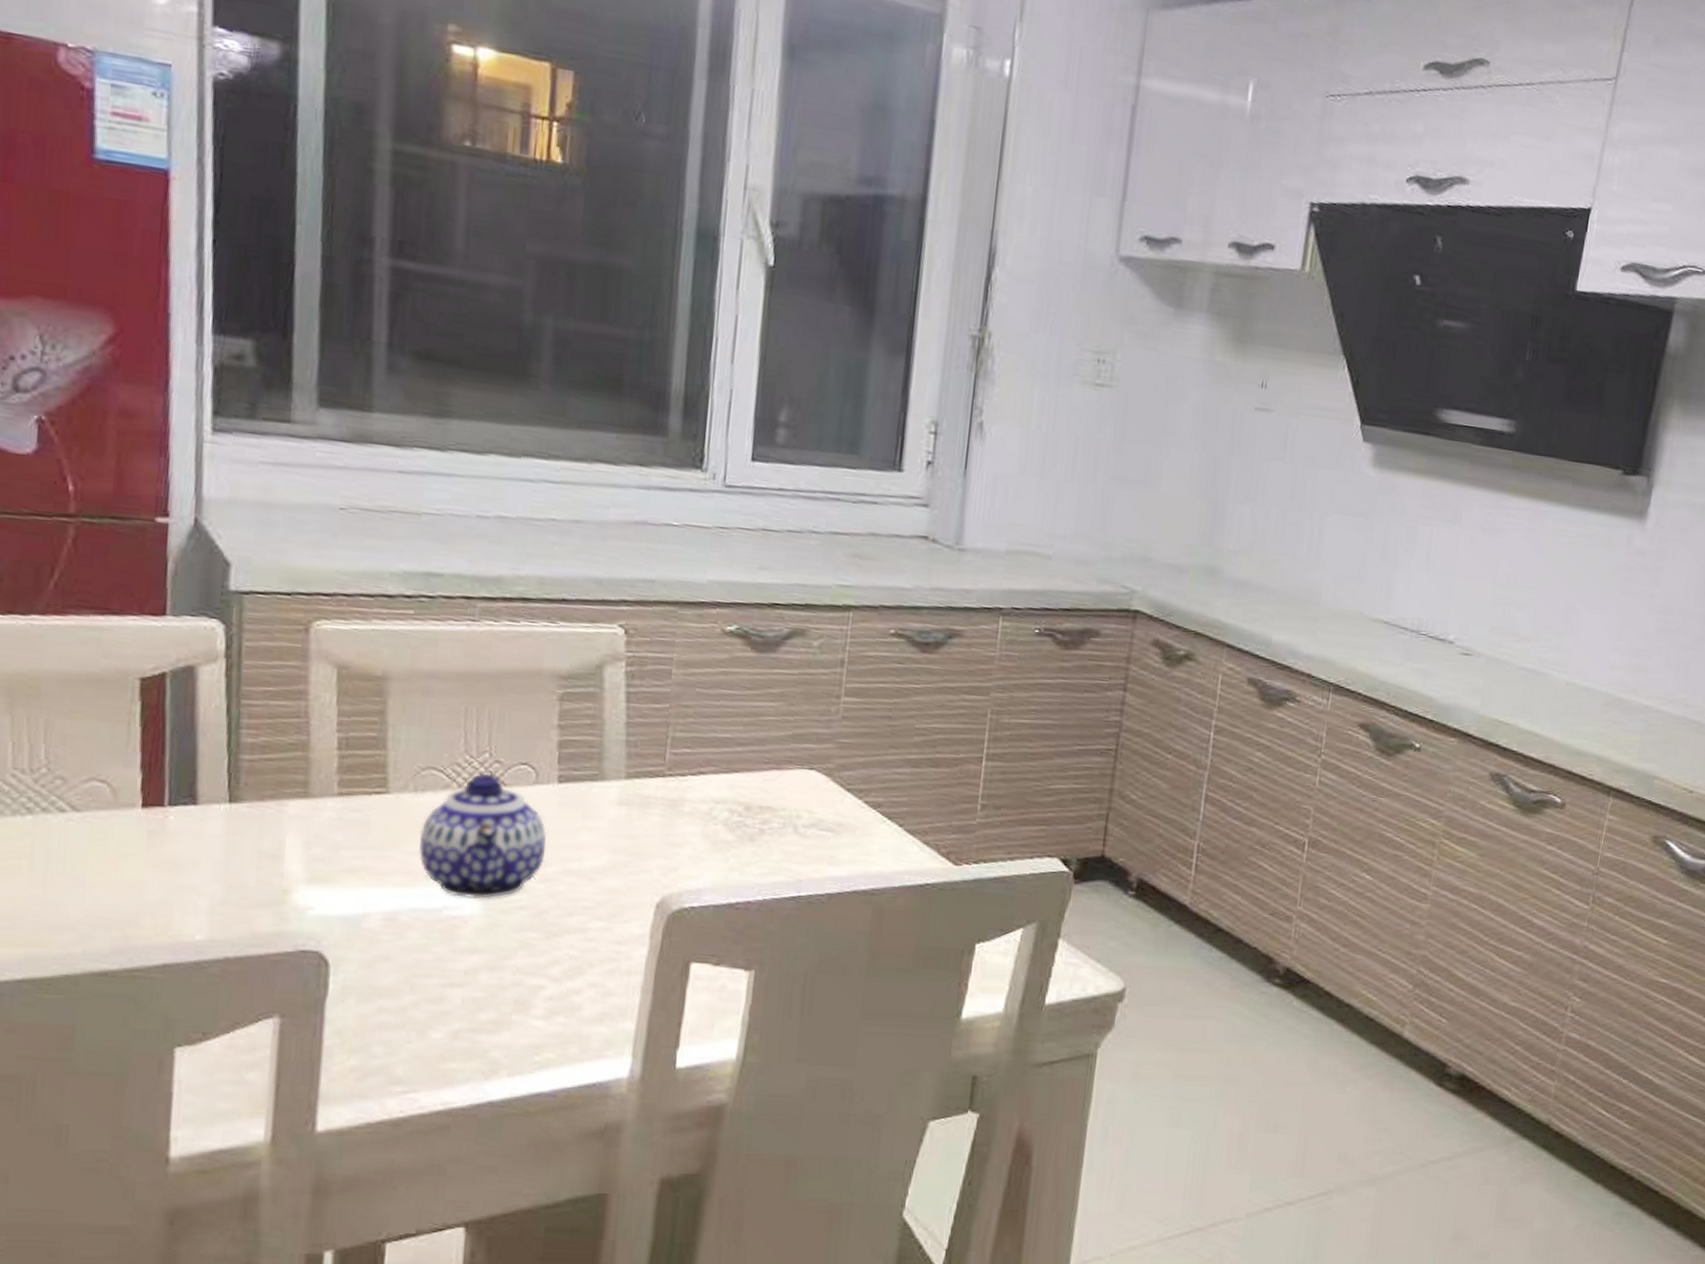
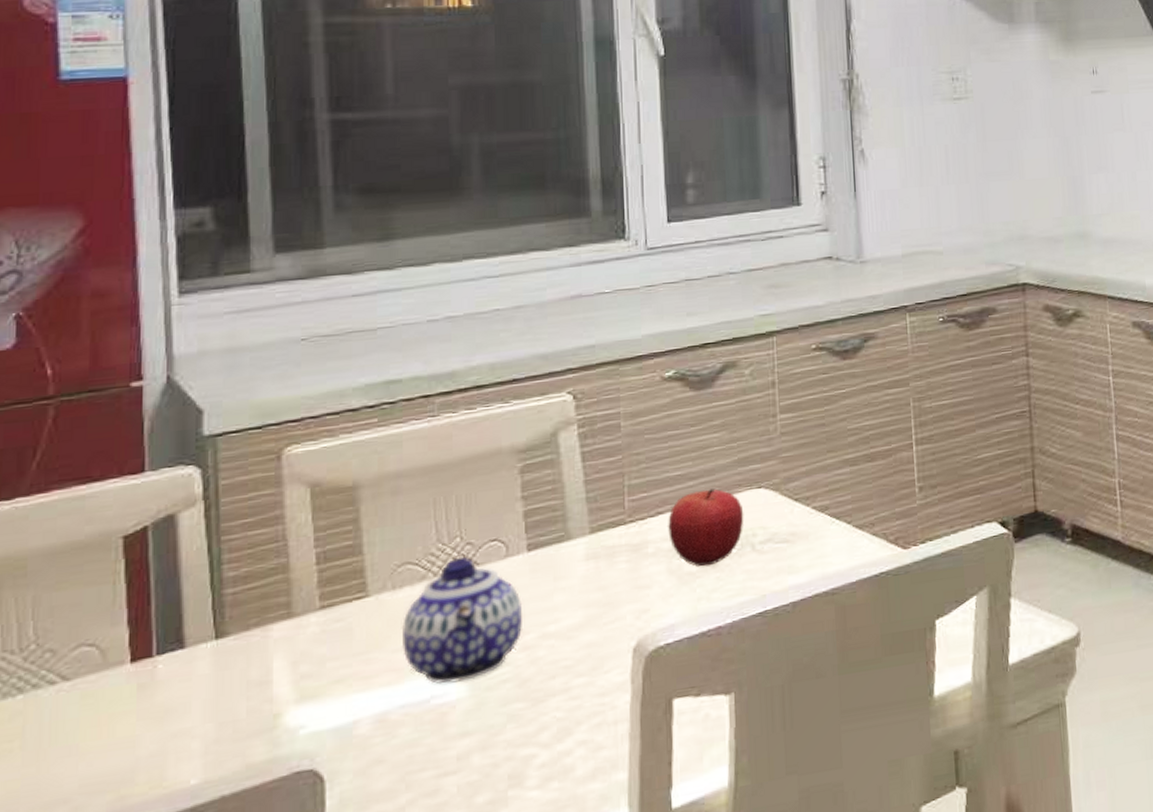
fruit: none [707,758,791,838] -> present [667,487,744,567]

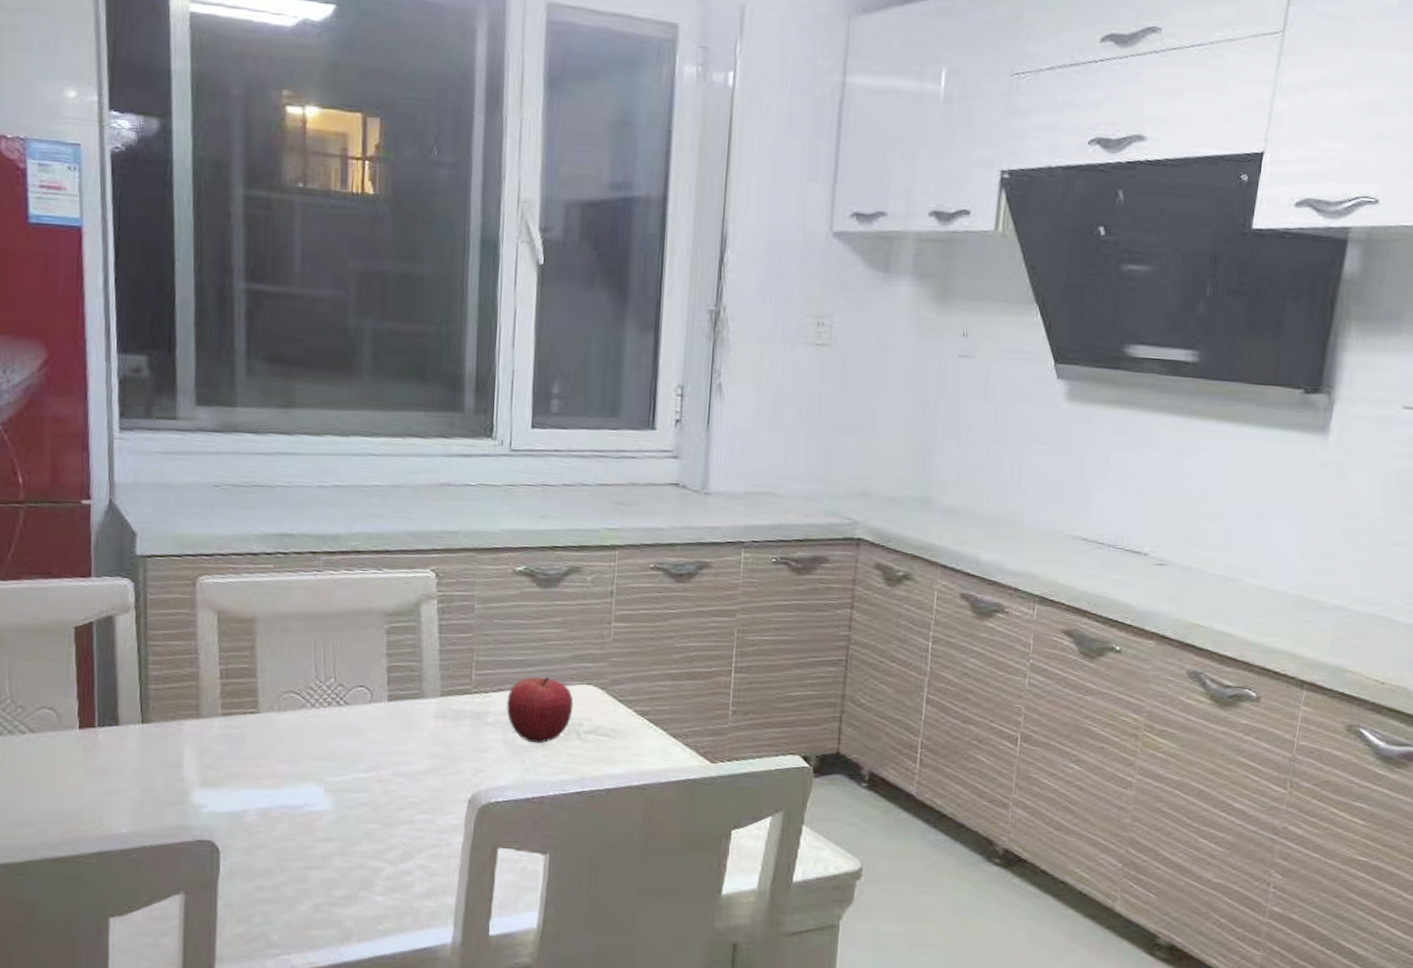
teapot: present [401,556,522,685] -> none [283,694,380,797]

